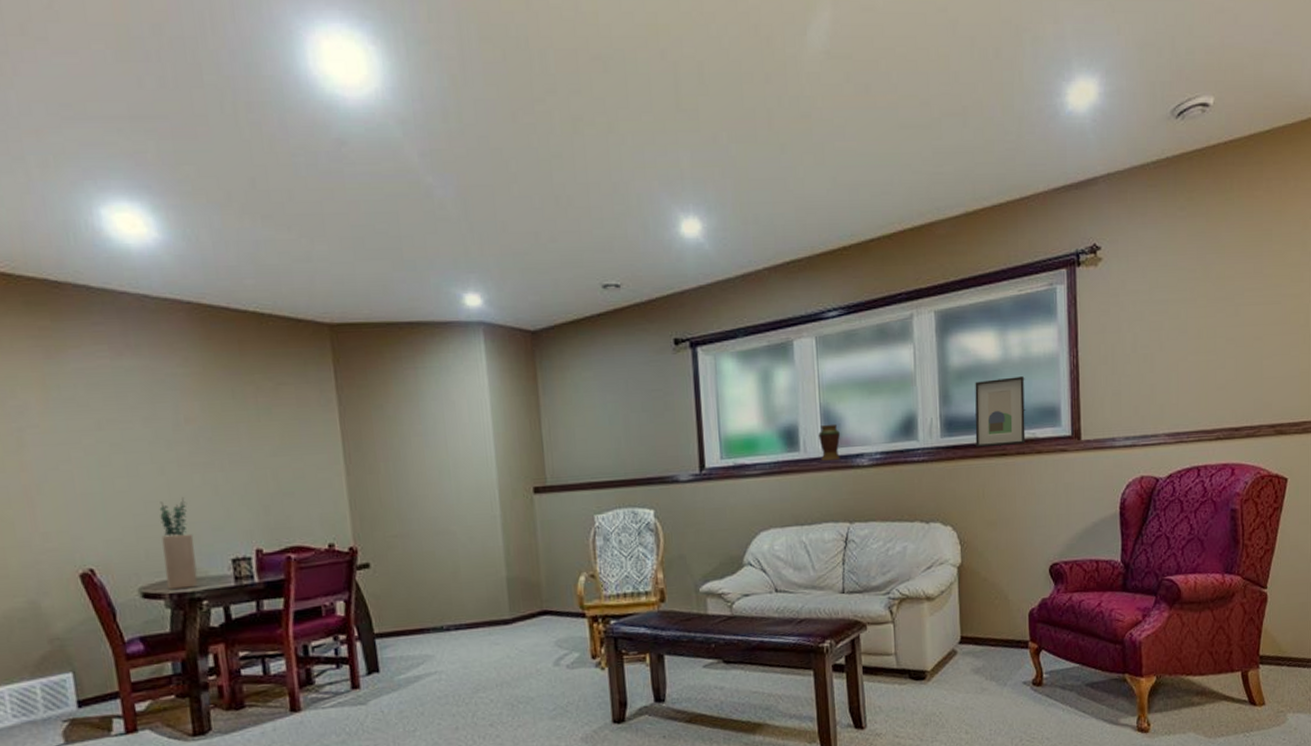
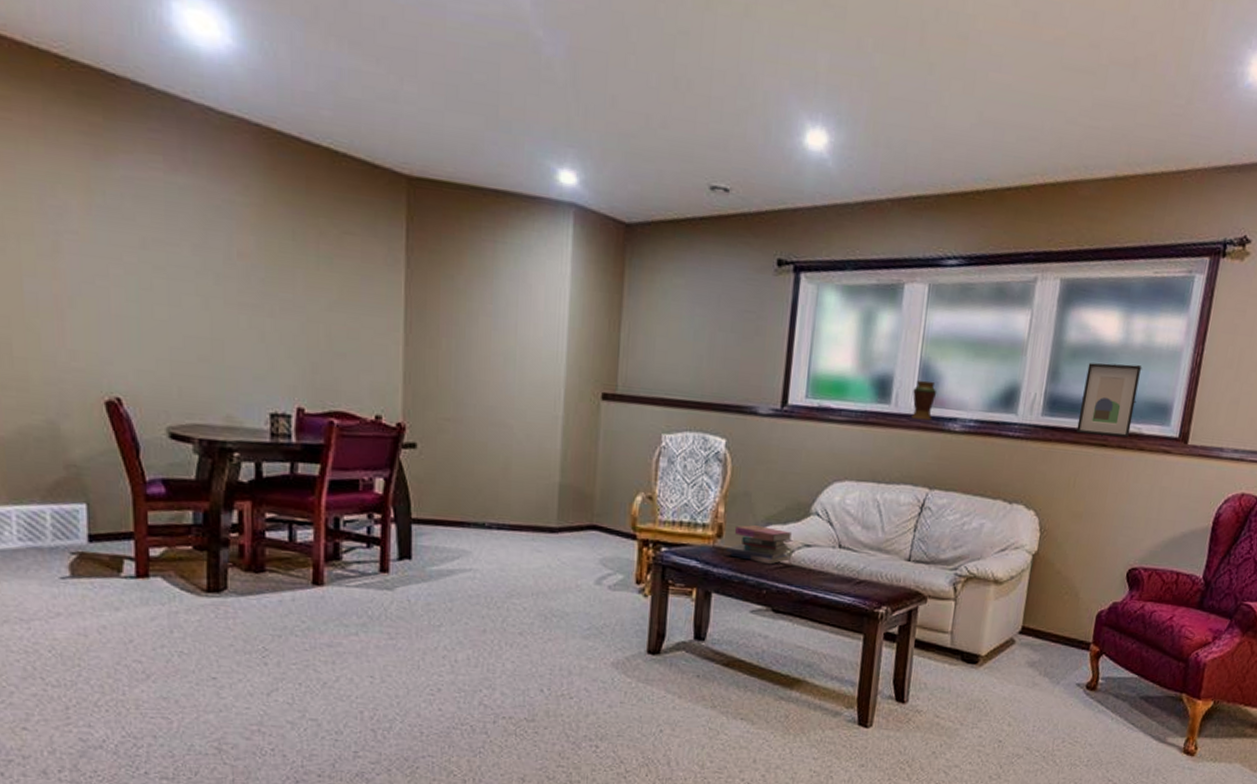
vase: present [159,497,199,589] -> none [197,338,232,437]
books: none [670,584,731,619] -> present [725,525,792,565]

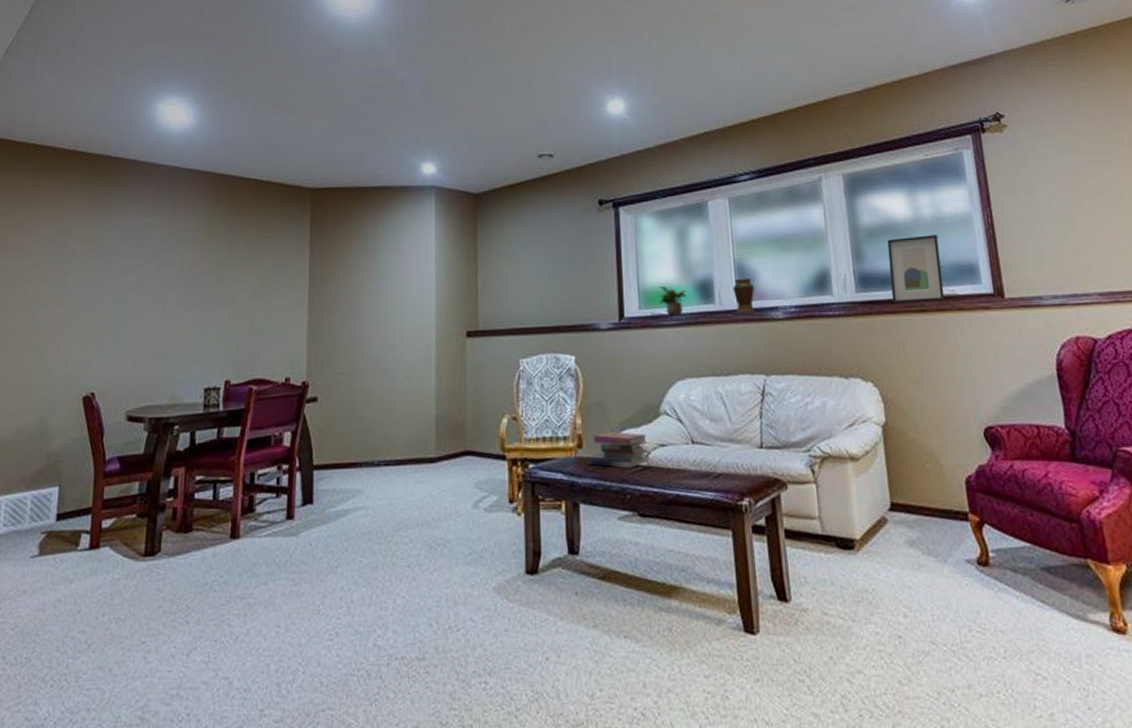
potted plant: none [829,376,862,412] -> present [659,286,687,317]

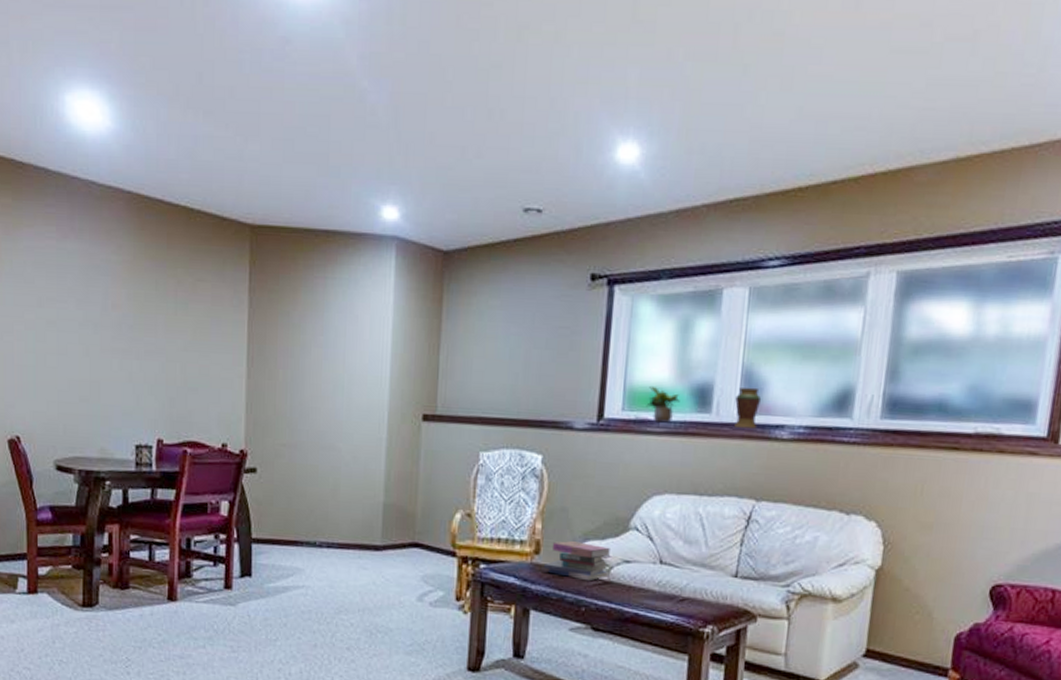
picture frame: present [887,235,945,304] -> none [922,358,998,439]

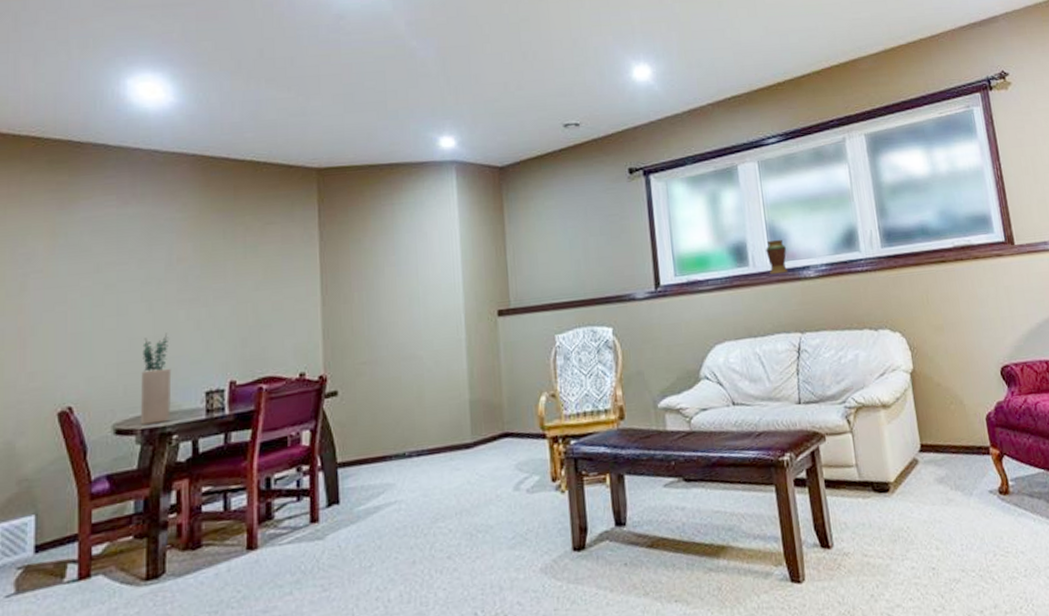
vase: none [78,380,106,467] -> present [140,333,172,425]
books: present [543,541,610,582] -> none [629,399,690,436]
potted plant: present [646,387,680,424] -> none [694,252,722,283]

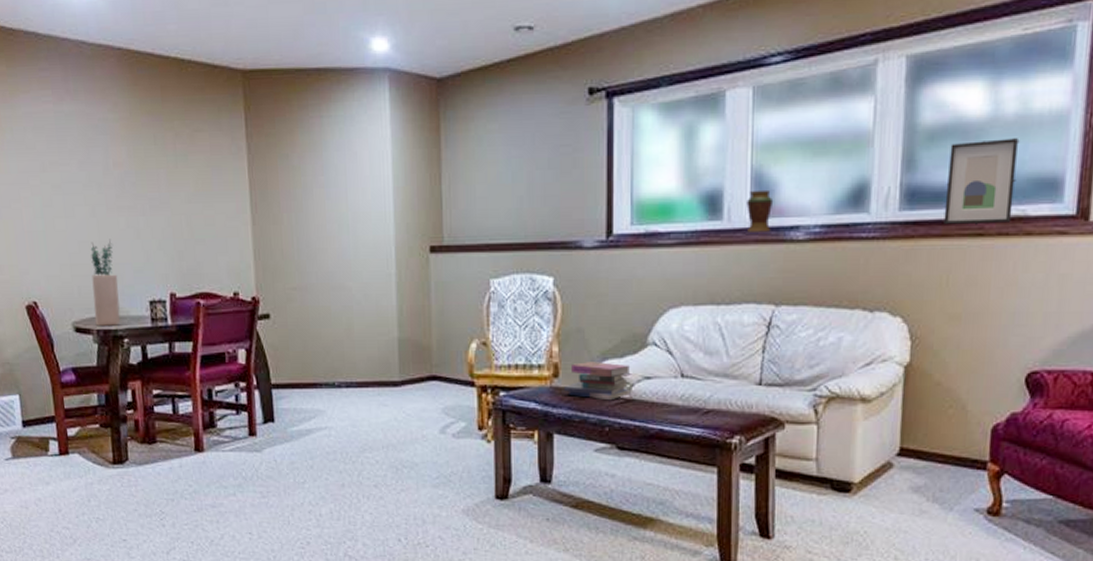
books: none [629,399,690,436] -> present [563,362,629,401]
picture frame: none [908,189,962,256] -> present [943,138,1020,225]

